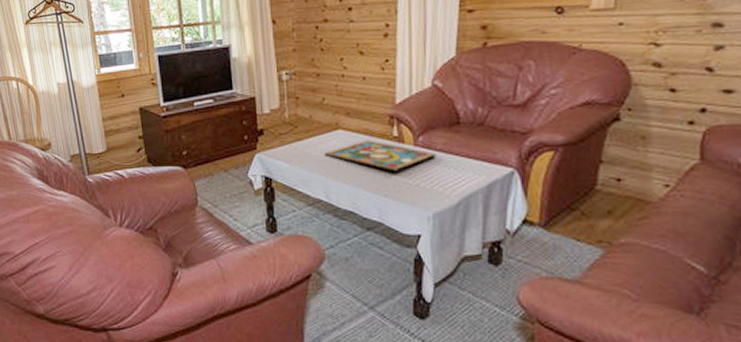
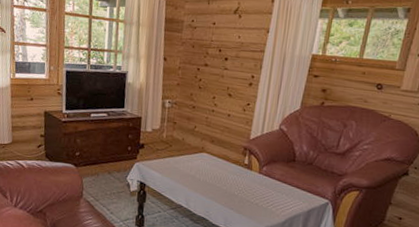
framed painting: present [325,140,437,172] -> none [190,163,275,192]

